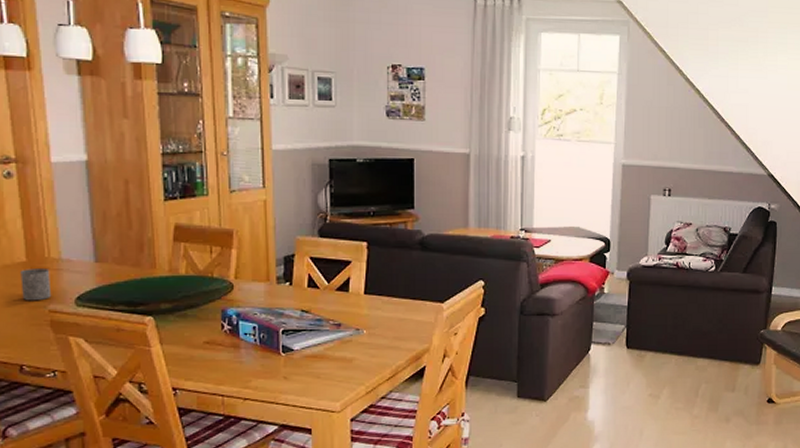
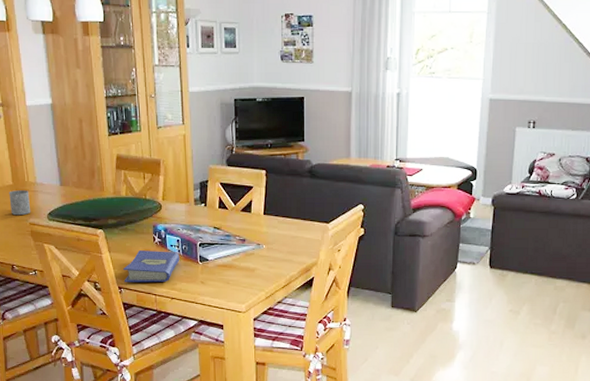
hardcover book: none [180,341,256,382] -> present [123,250,180,283]

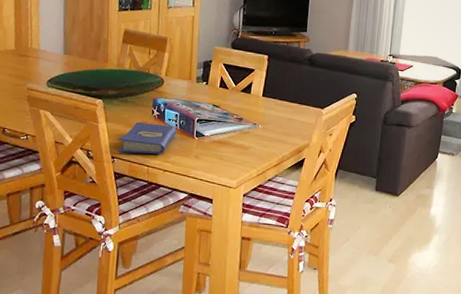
mug: present [9,190,31,216] -> none [9,55,31,80]

